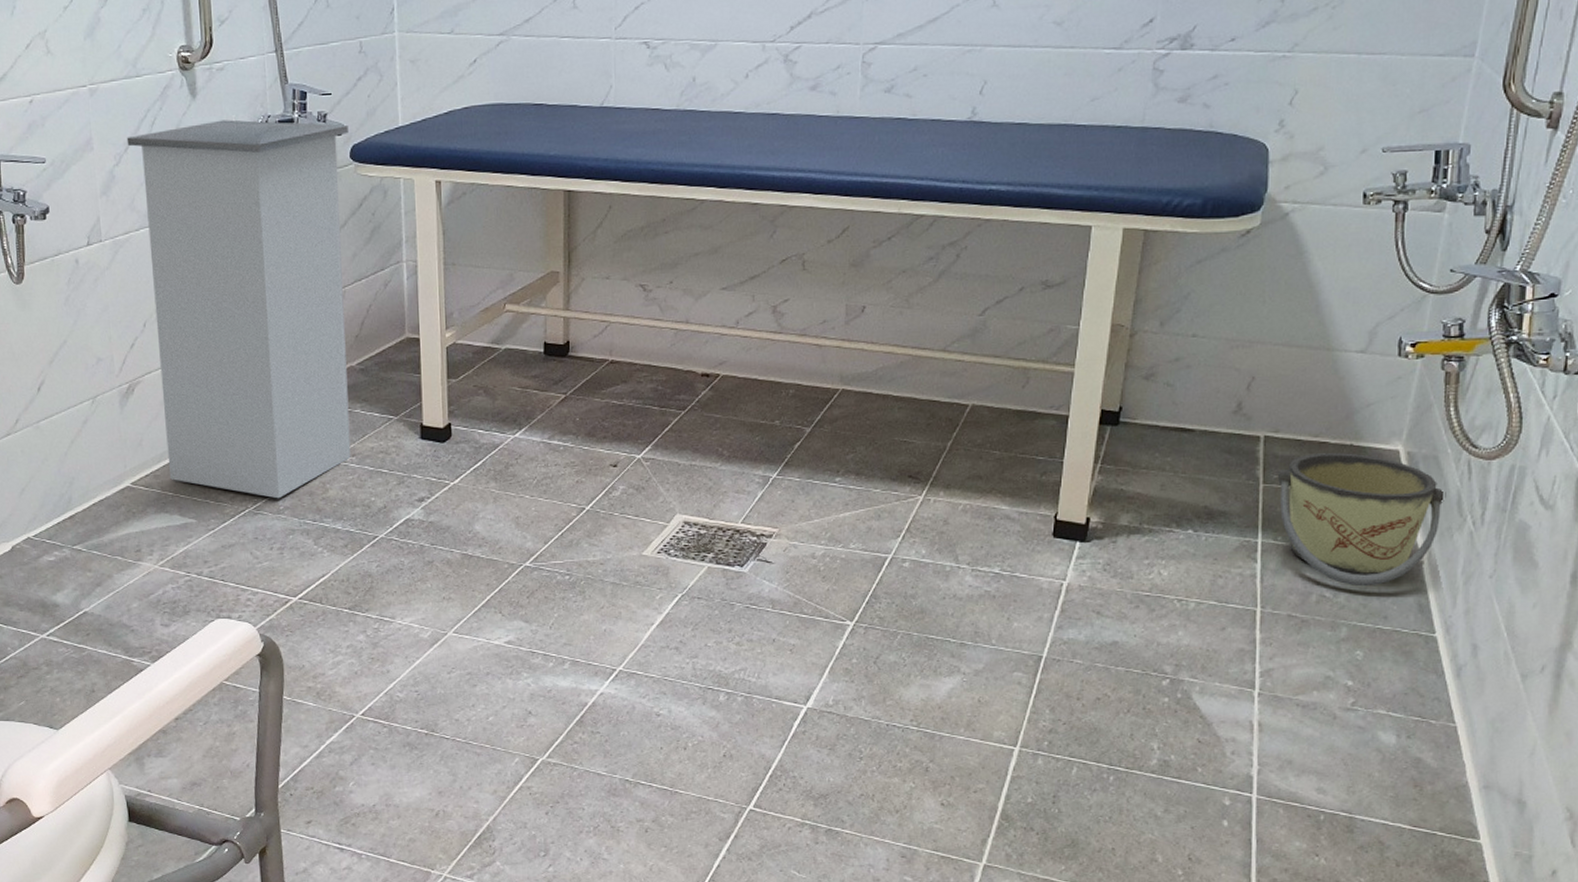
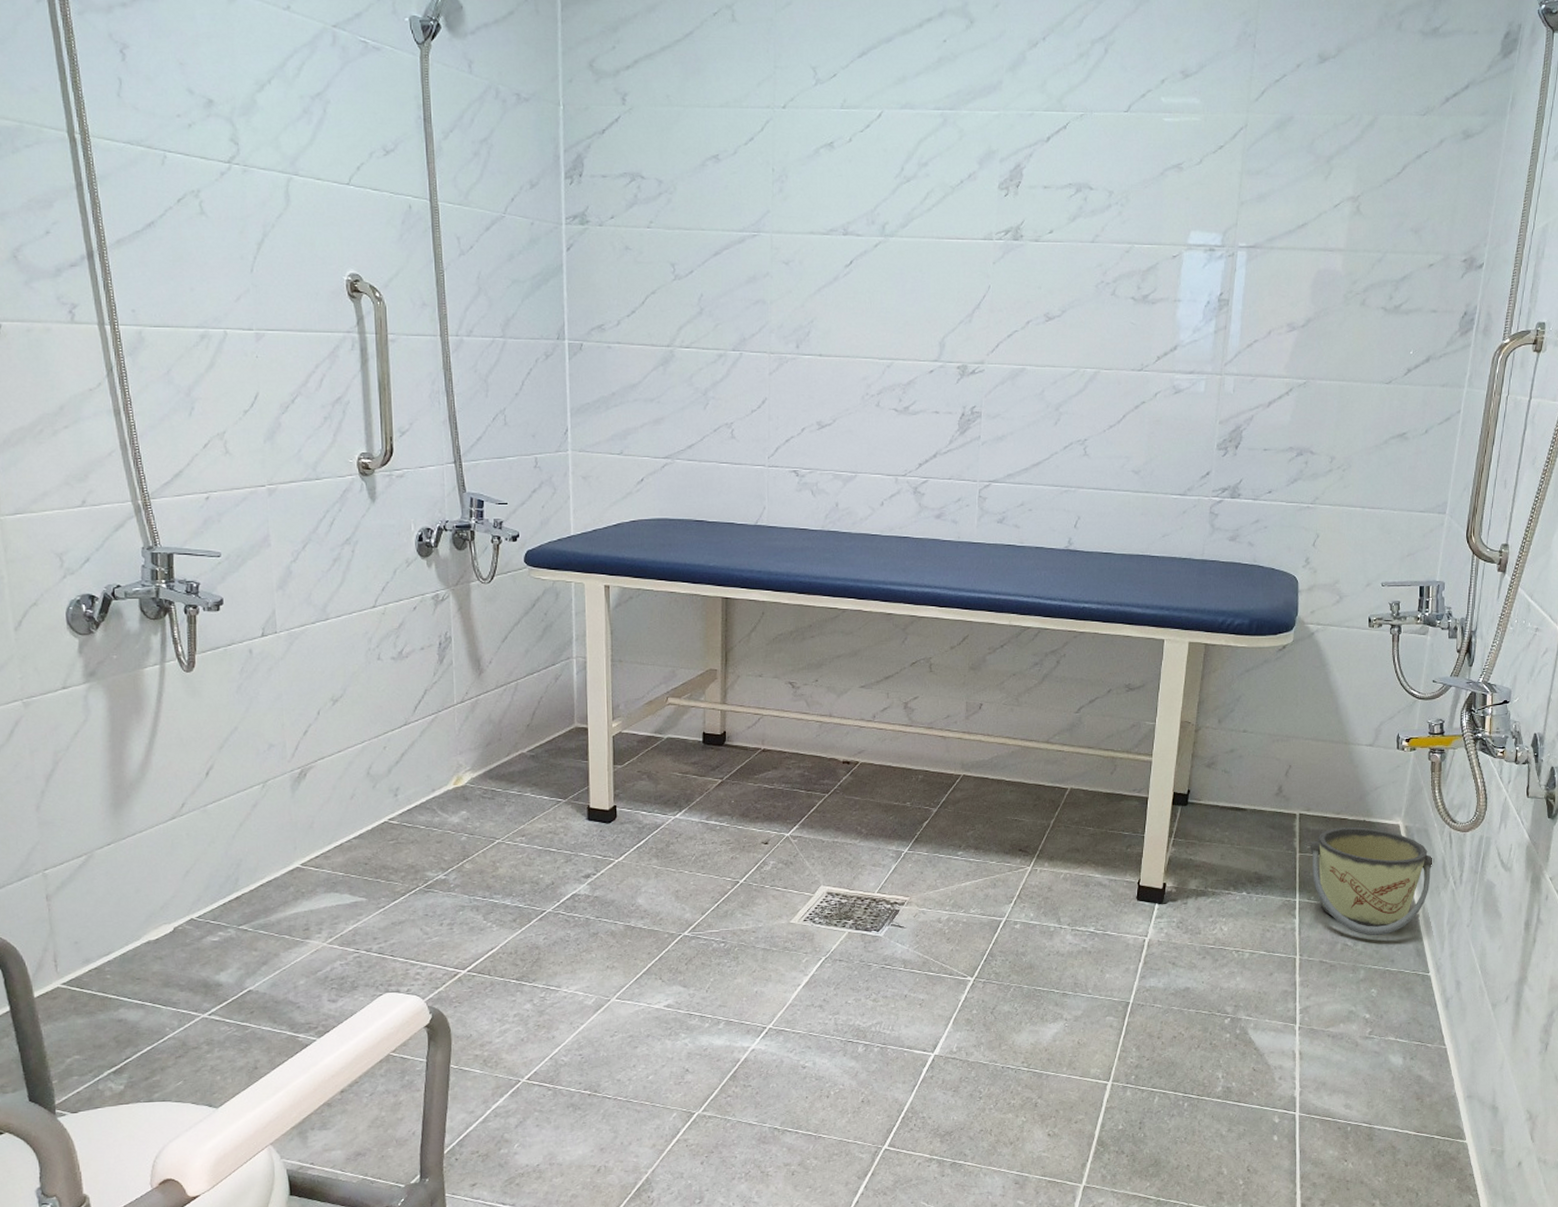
trash can: present [126,120,351,499] -> none [305,523,523,877]

